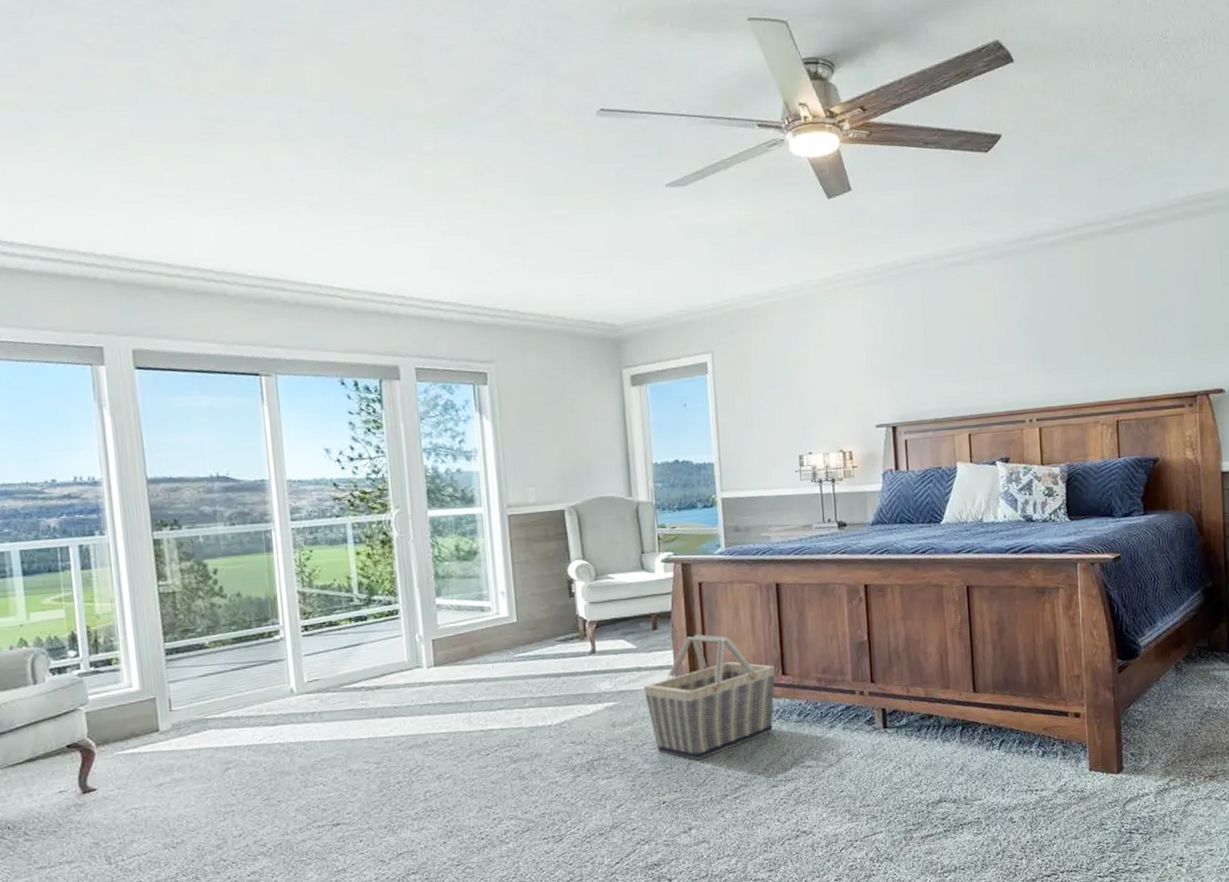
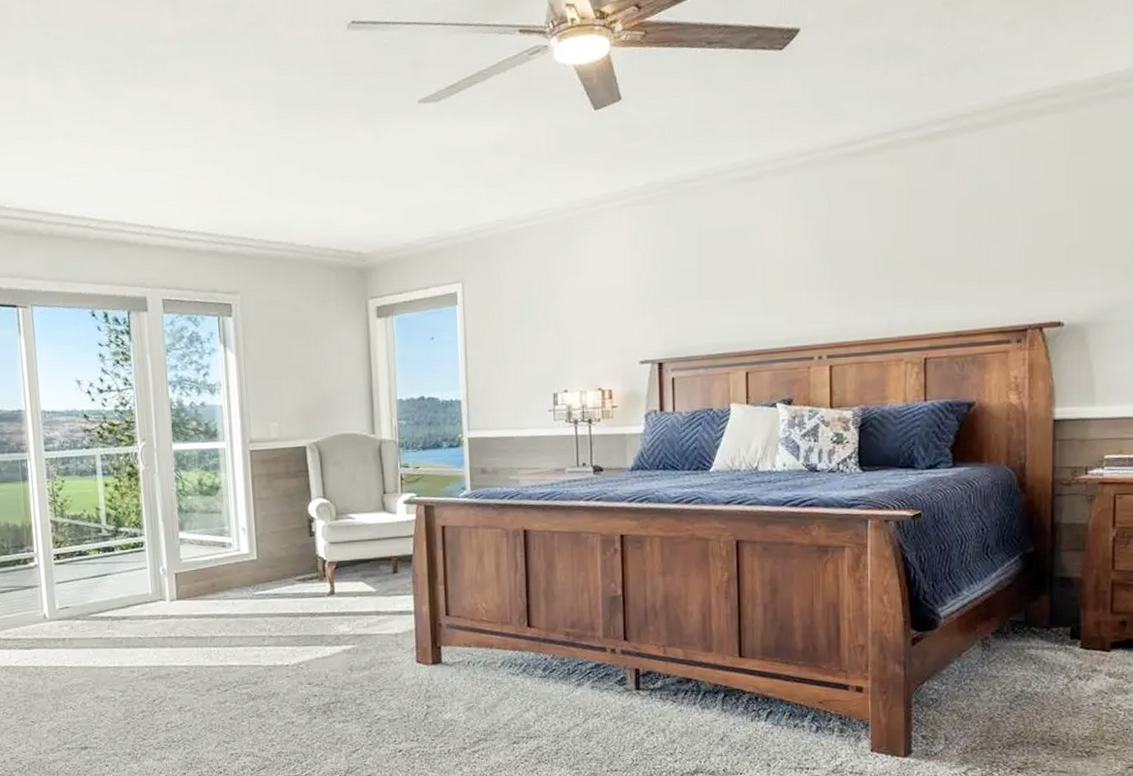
basket: present [644,634,775,761] -> none [382,580,520,710]

